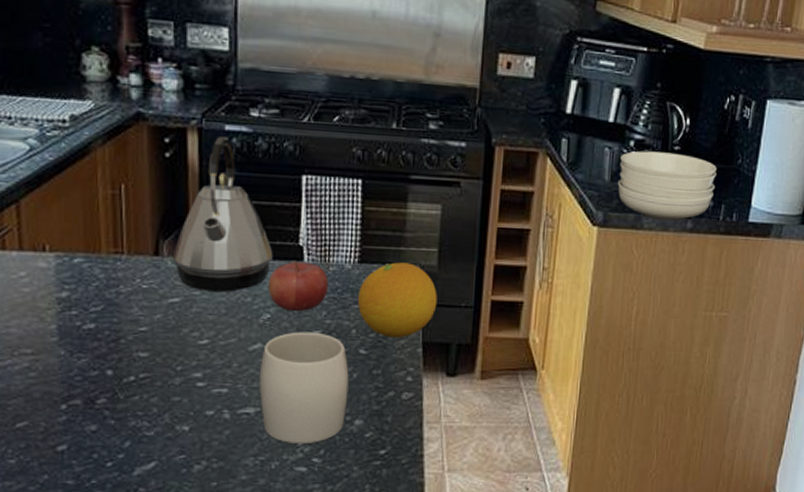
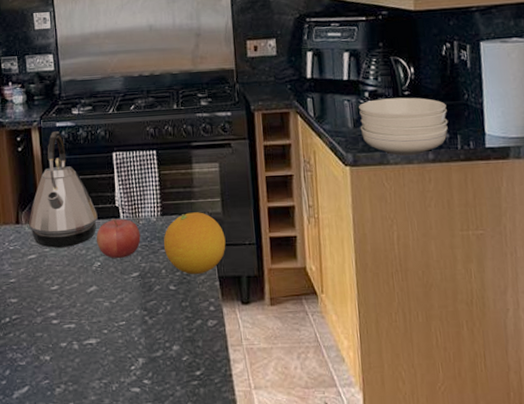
mug: present [259,331,349,443] -> none [96,274,166,368]

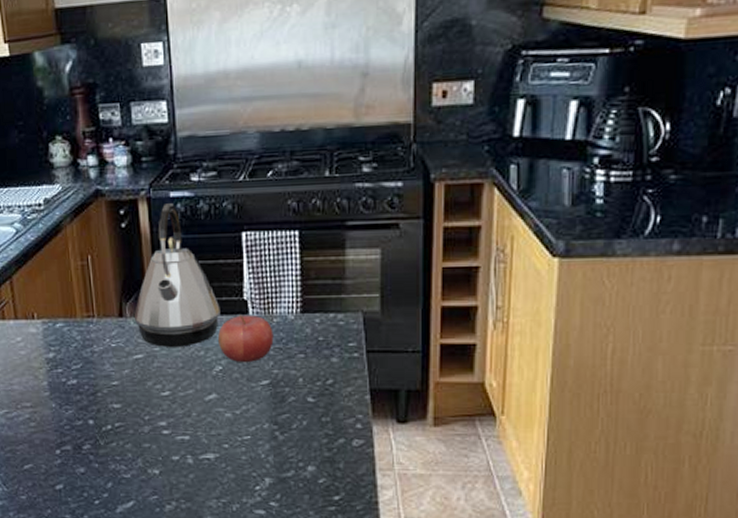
fruit: present [163,212,226,275] -> none [302,310,382,386]
bowl: present [359,97,448,156] -> none [580,165,710,246]

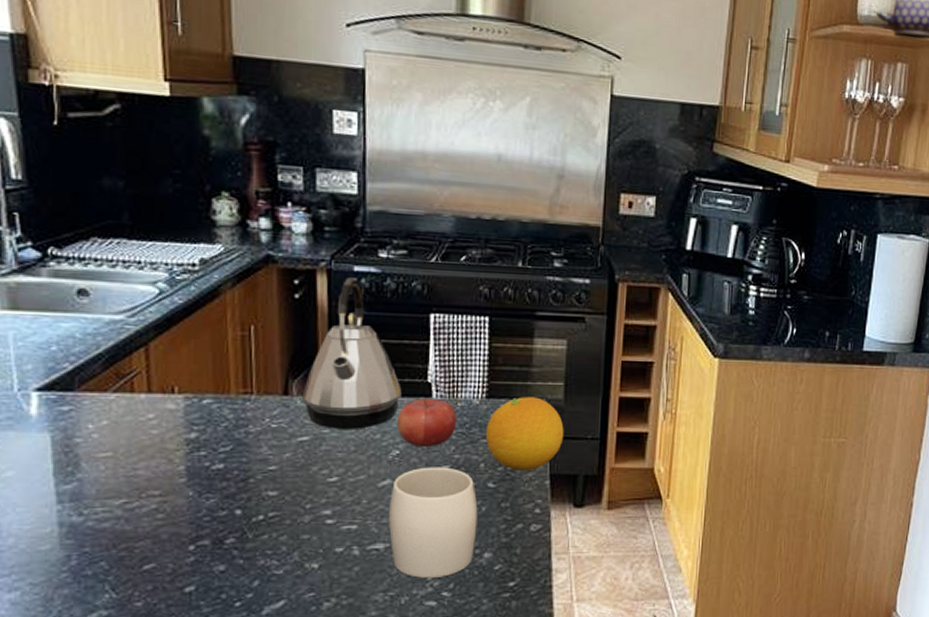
mug: none [216,382,299,488] -> present [388,467,478,578]
fruit: none [302,310,382,386] -> present [485,397,564,472]

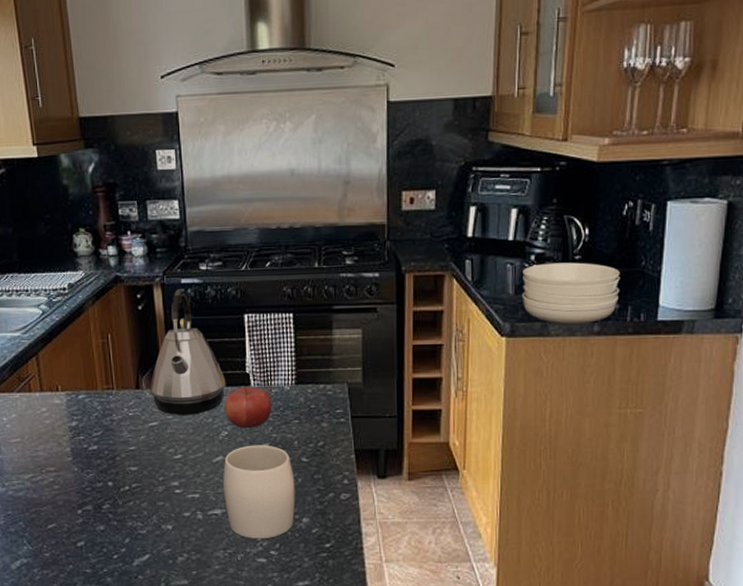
fruit: present [485,397,564,472] -> none [297,381,365,447]
bowl: none [737,284,832,353] -> present [521,262,620,328]

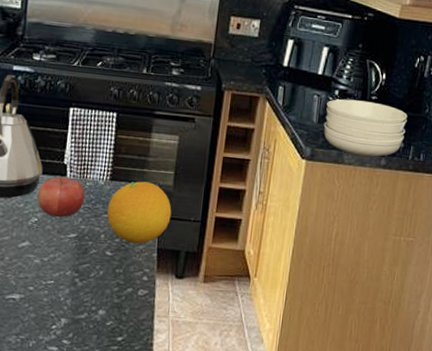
mug: present [222,445,295,539] -> none [24,233,97,328]
fruit: none [297,381,365,447] -> present [107,181,172,244]

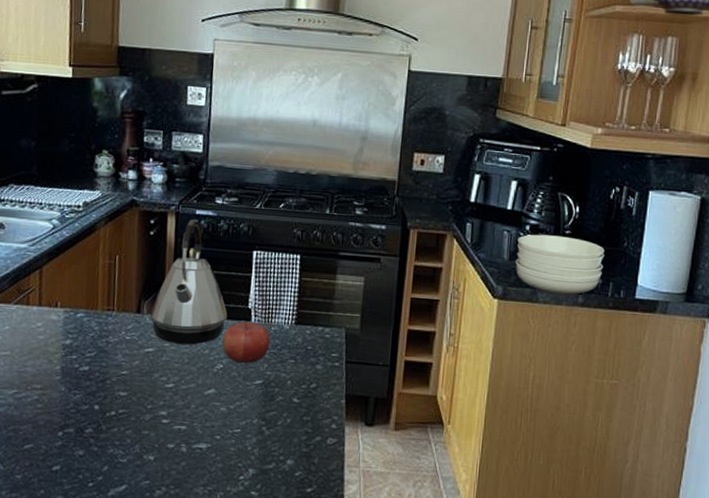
fruit: present [107,181,172,244] -> none [293,325,359,390]

